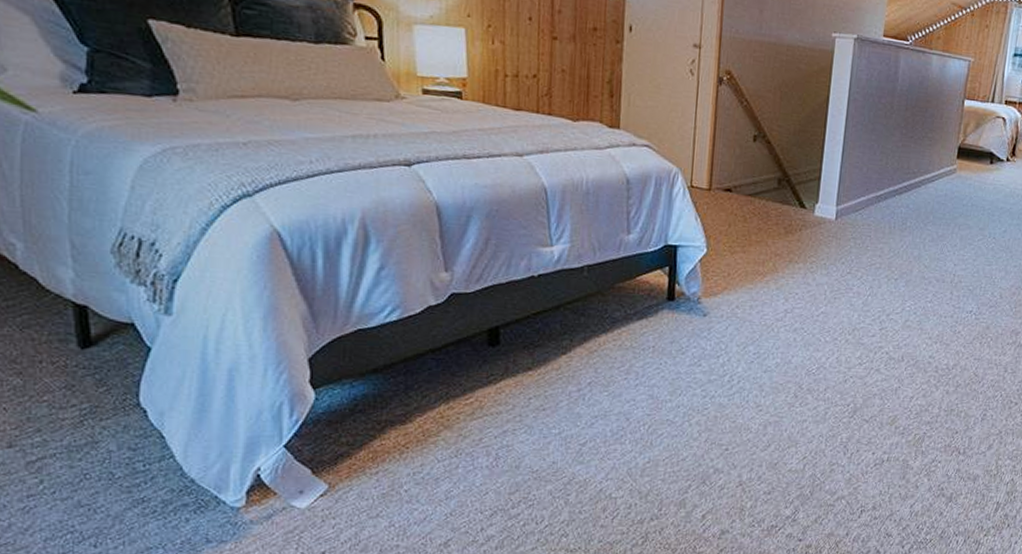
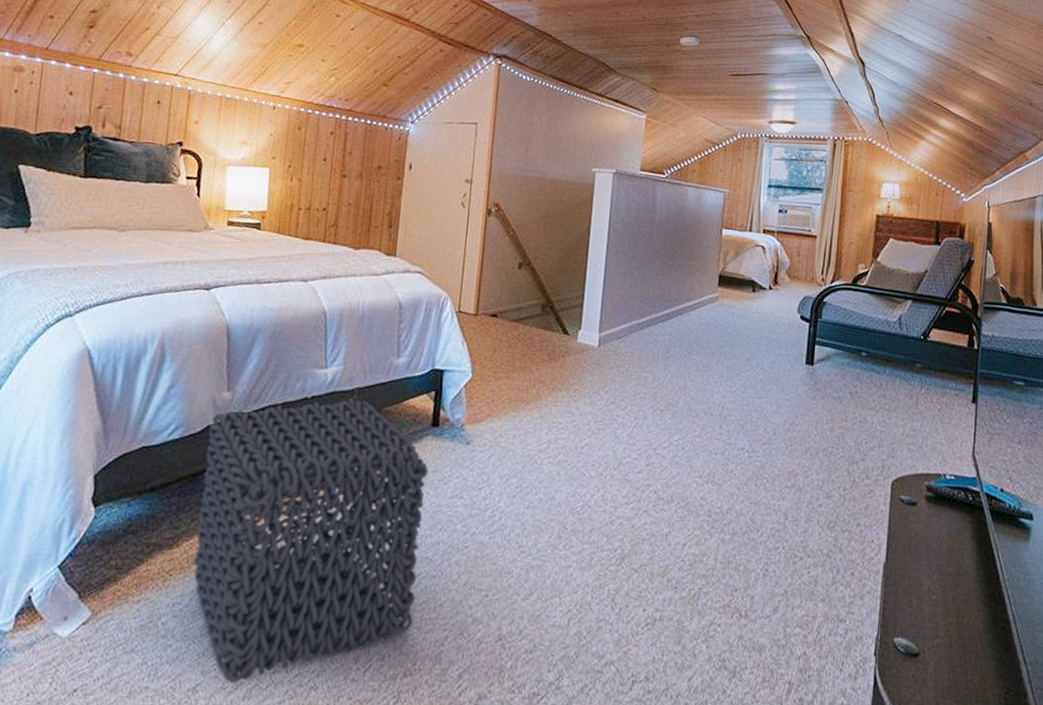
pouf: none [429,276,666,537] -> present [193,398,429,684]

